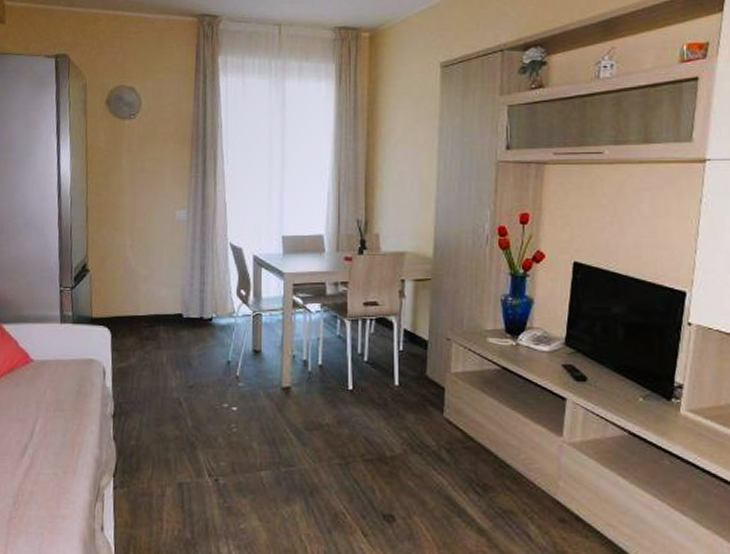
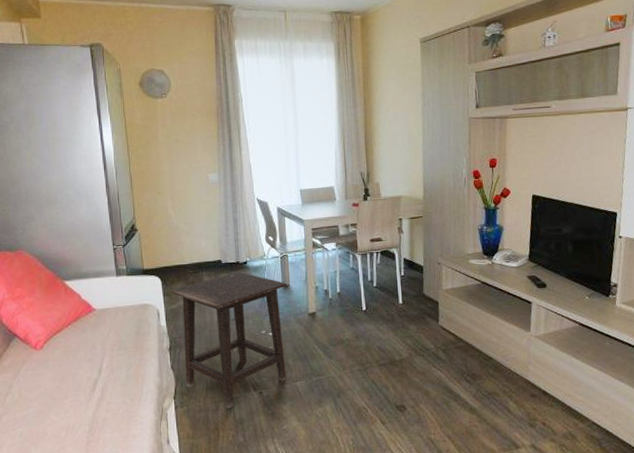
side table: none [120,329,259,496] -> present [170,271,288,409]

